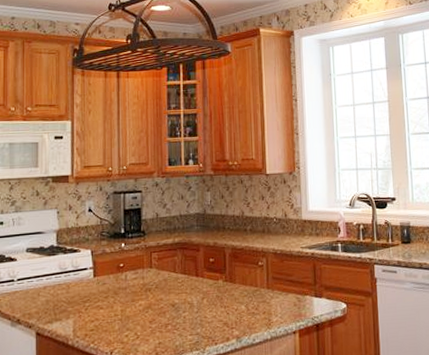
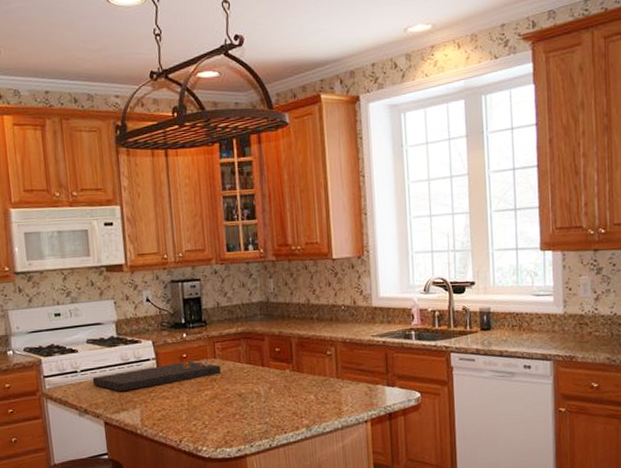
cutting board: none [28,270,156,302] -> present [92,361,221,392]

